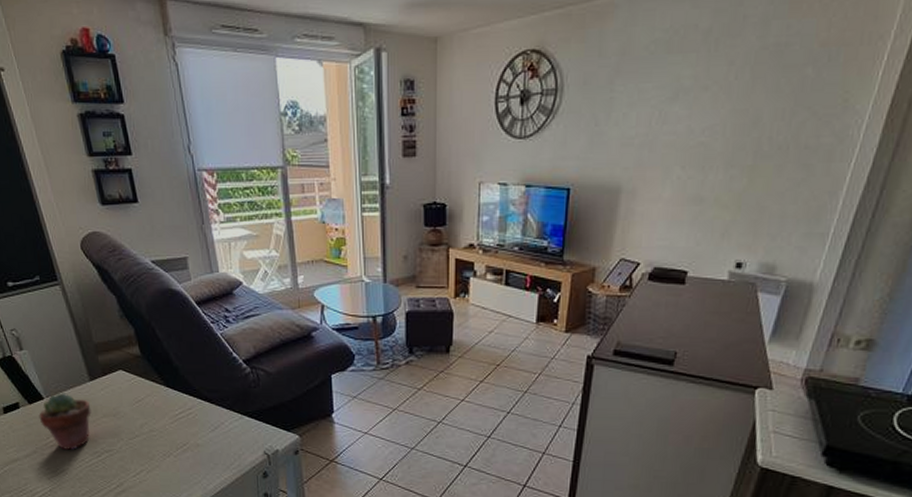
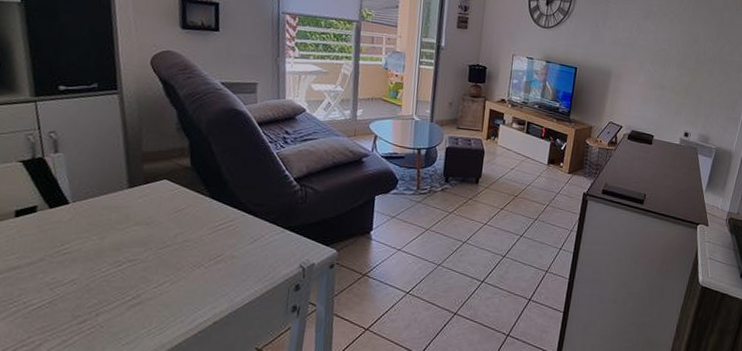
potted succulent: present [39,393,91,451] -> none [57,198,123,259]

